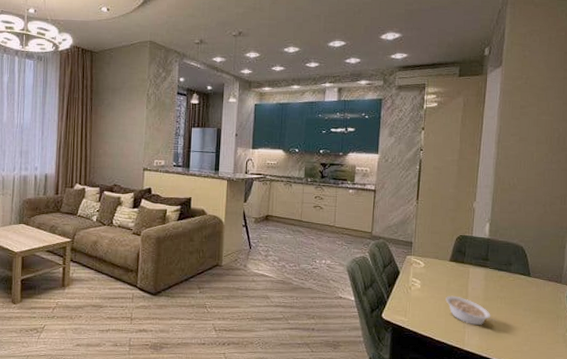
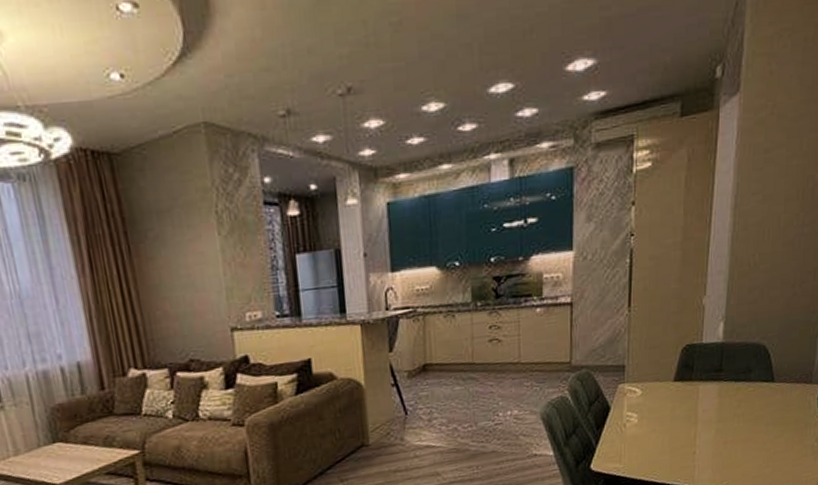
legume: present [445,295,496,326] -> none [670,424,733,456]

